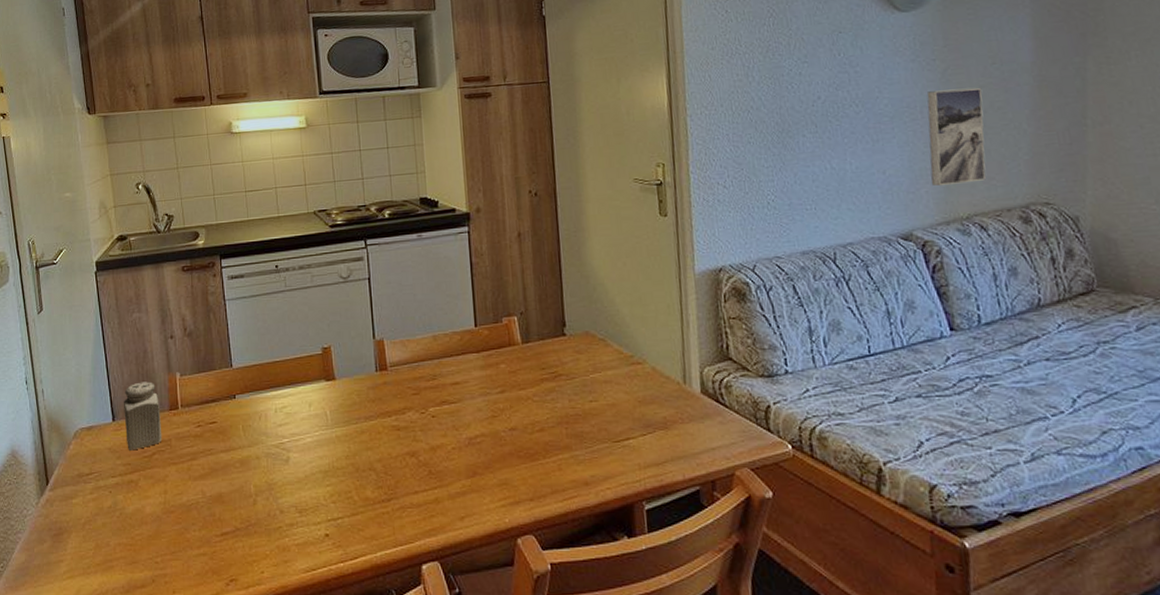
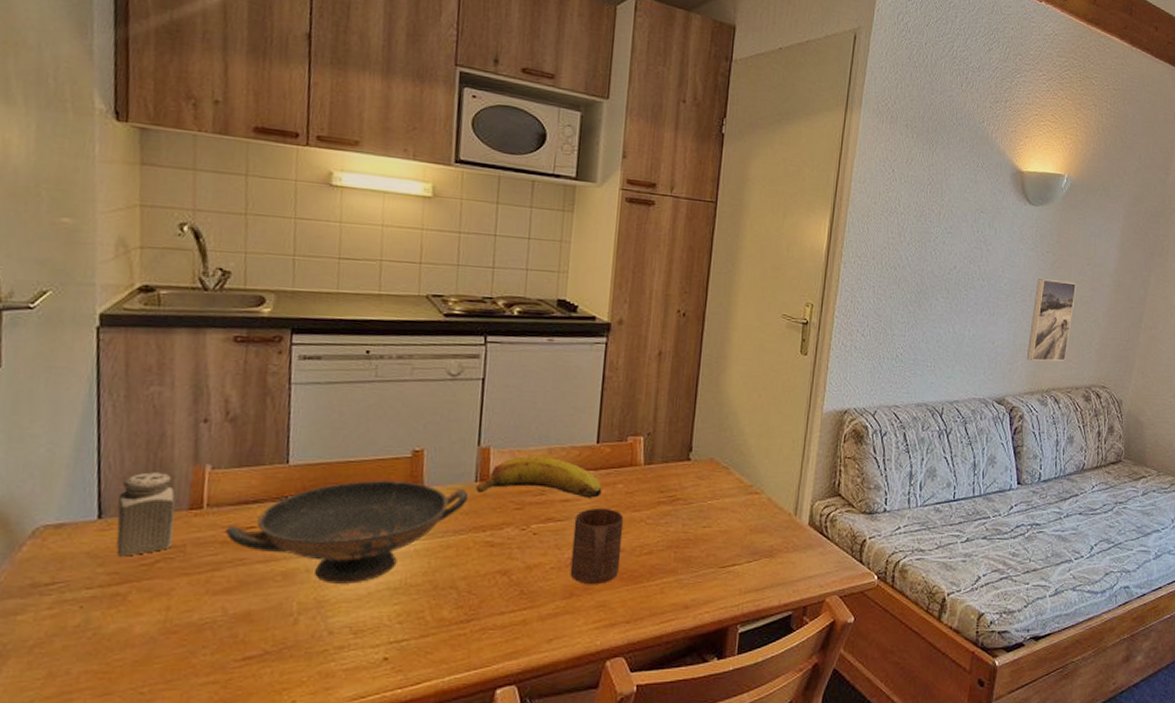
decorative bowl: none [196,375,373,468] -> present [225,480,469,584]
fruit: none [378,343,487,381] -> present [476,455,602,498]
cup: none [466,388,515,464] -> present [570,507,624,585]

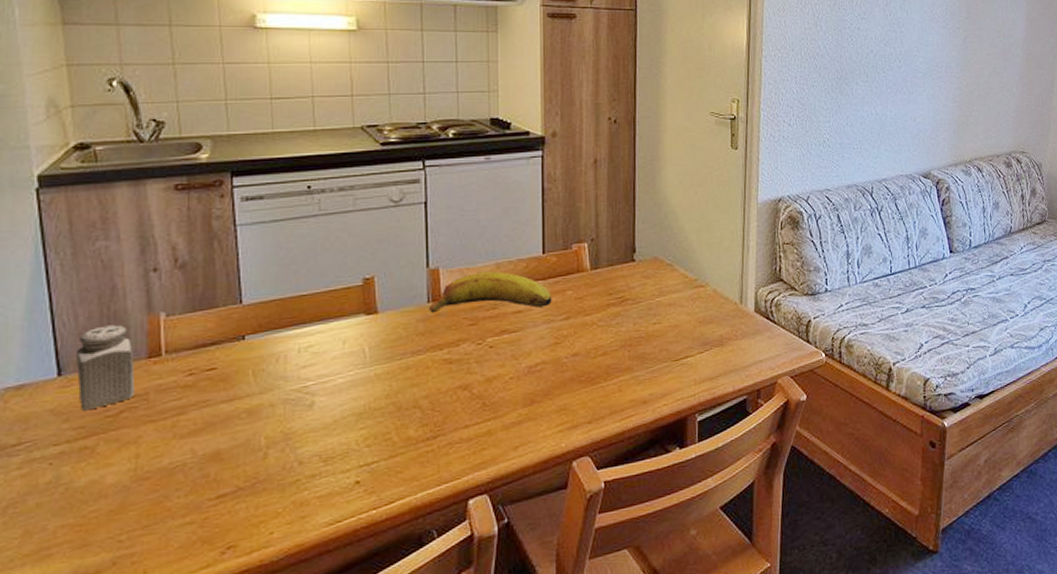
decorative bowl: present [225,480,469,584] -> none [186,309,423,416]
cup: present [570,507,624,585] -> none [528,315,577,391]
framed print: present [1026,278,1077,362] -> none [947,55,989,134]

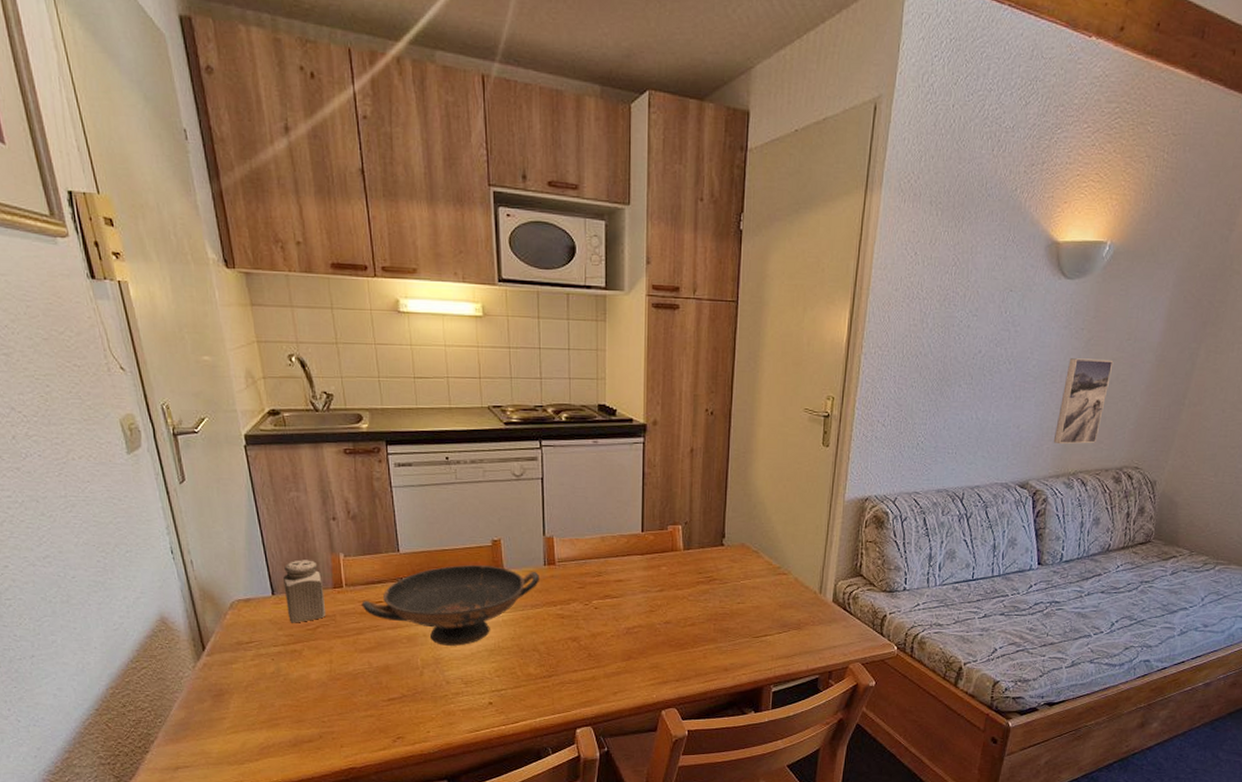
decorative bowl: none [186,309,423,416] -> present [361,564,540,646]
fruit: present [430,271,552,312] -> none [546,543,649,579]
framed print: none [947,55,989,134] -> present [1053,358,1114,445]

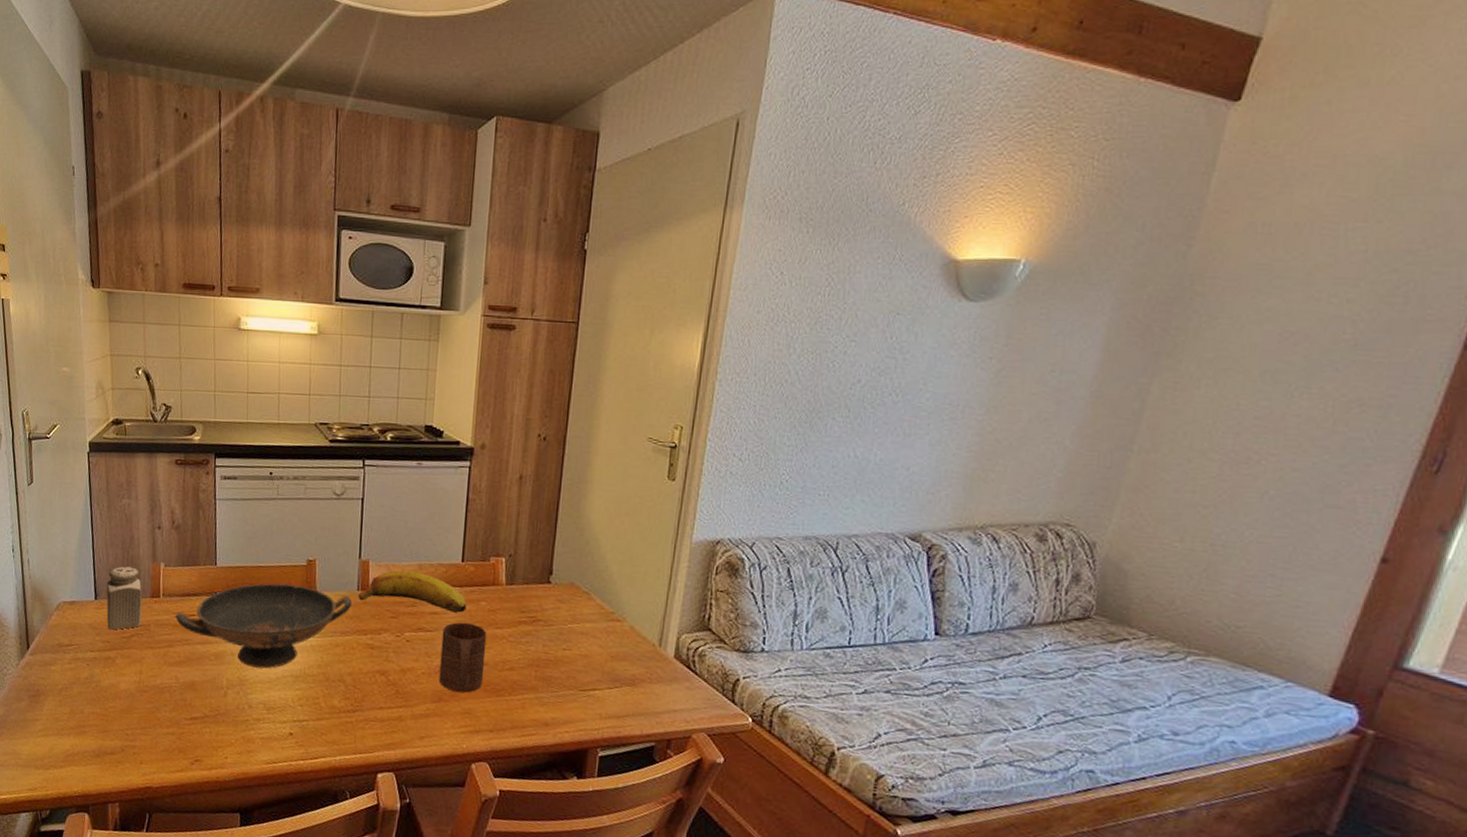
fruit: none [546,543,649,579] -> present [358,570,467,613]
cup: none [627,586,669,650] -> present [438,622,487,693]
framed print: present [1053,358,1114,445] -> none [953,391,1033,492]

